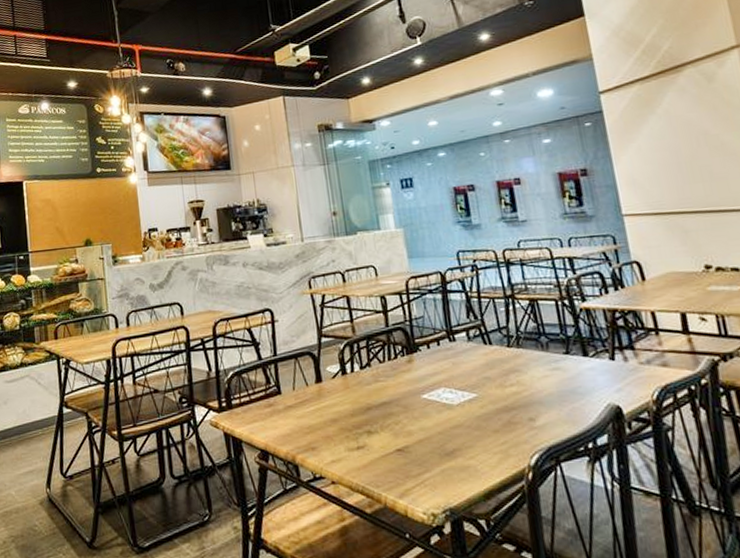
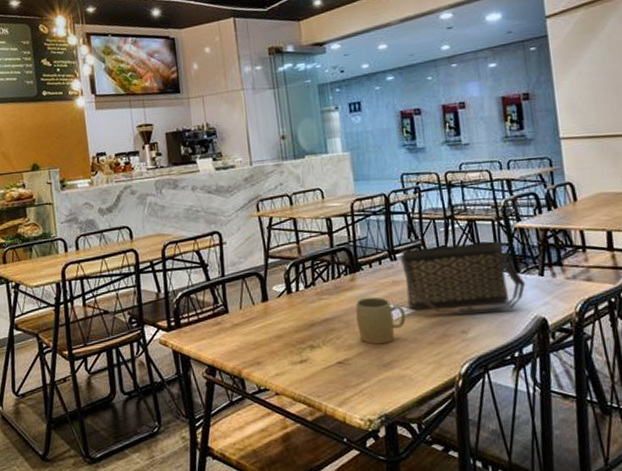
mug: none [414,379,469,431] -> present [355,296,407,344]
handbag: none [458,323,596,401] -> present [399,242,526,315]

